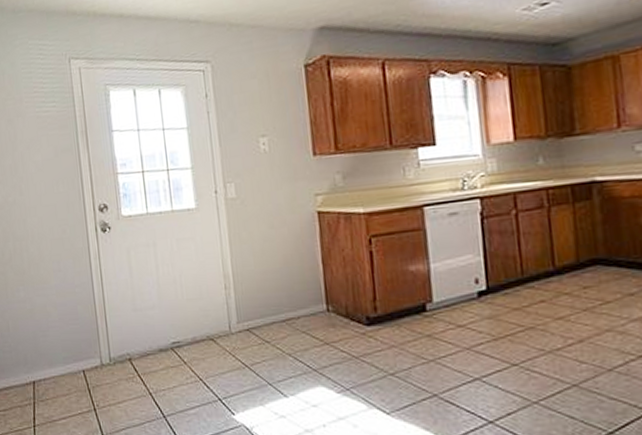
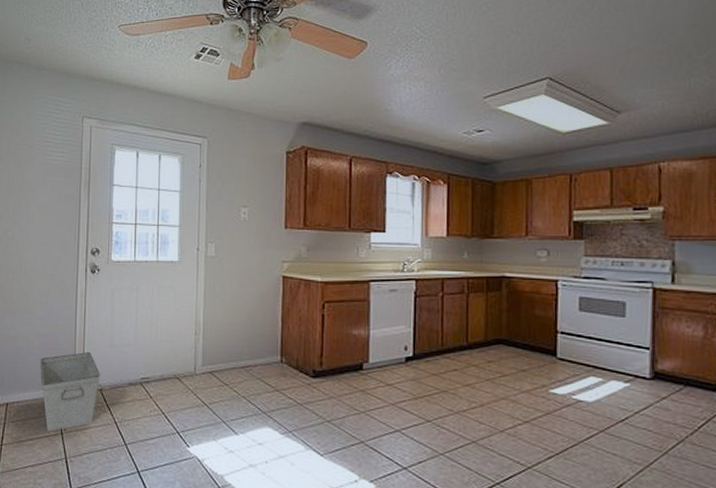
storage bin: none [61,319,127,408] -> present [40,352,100,431]

